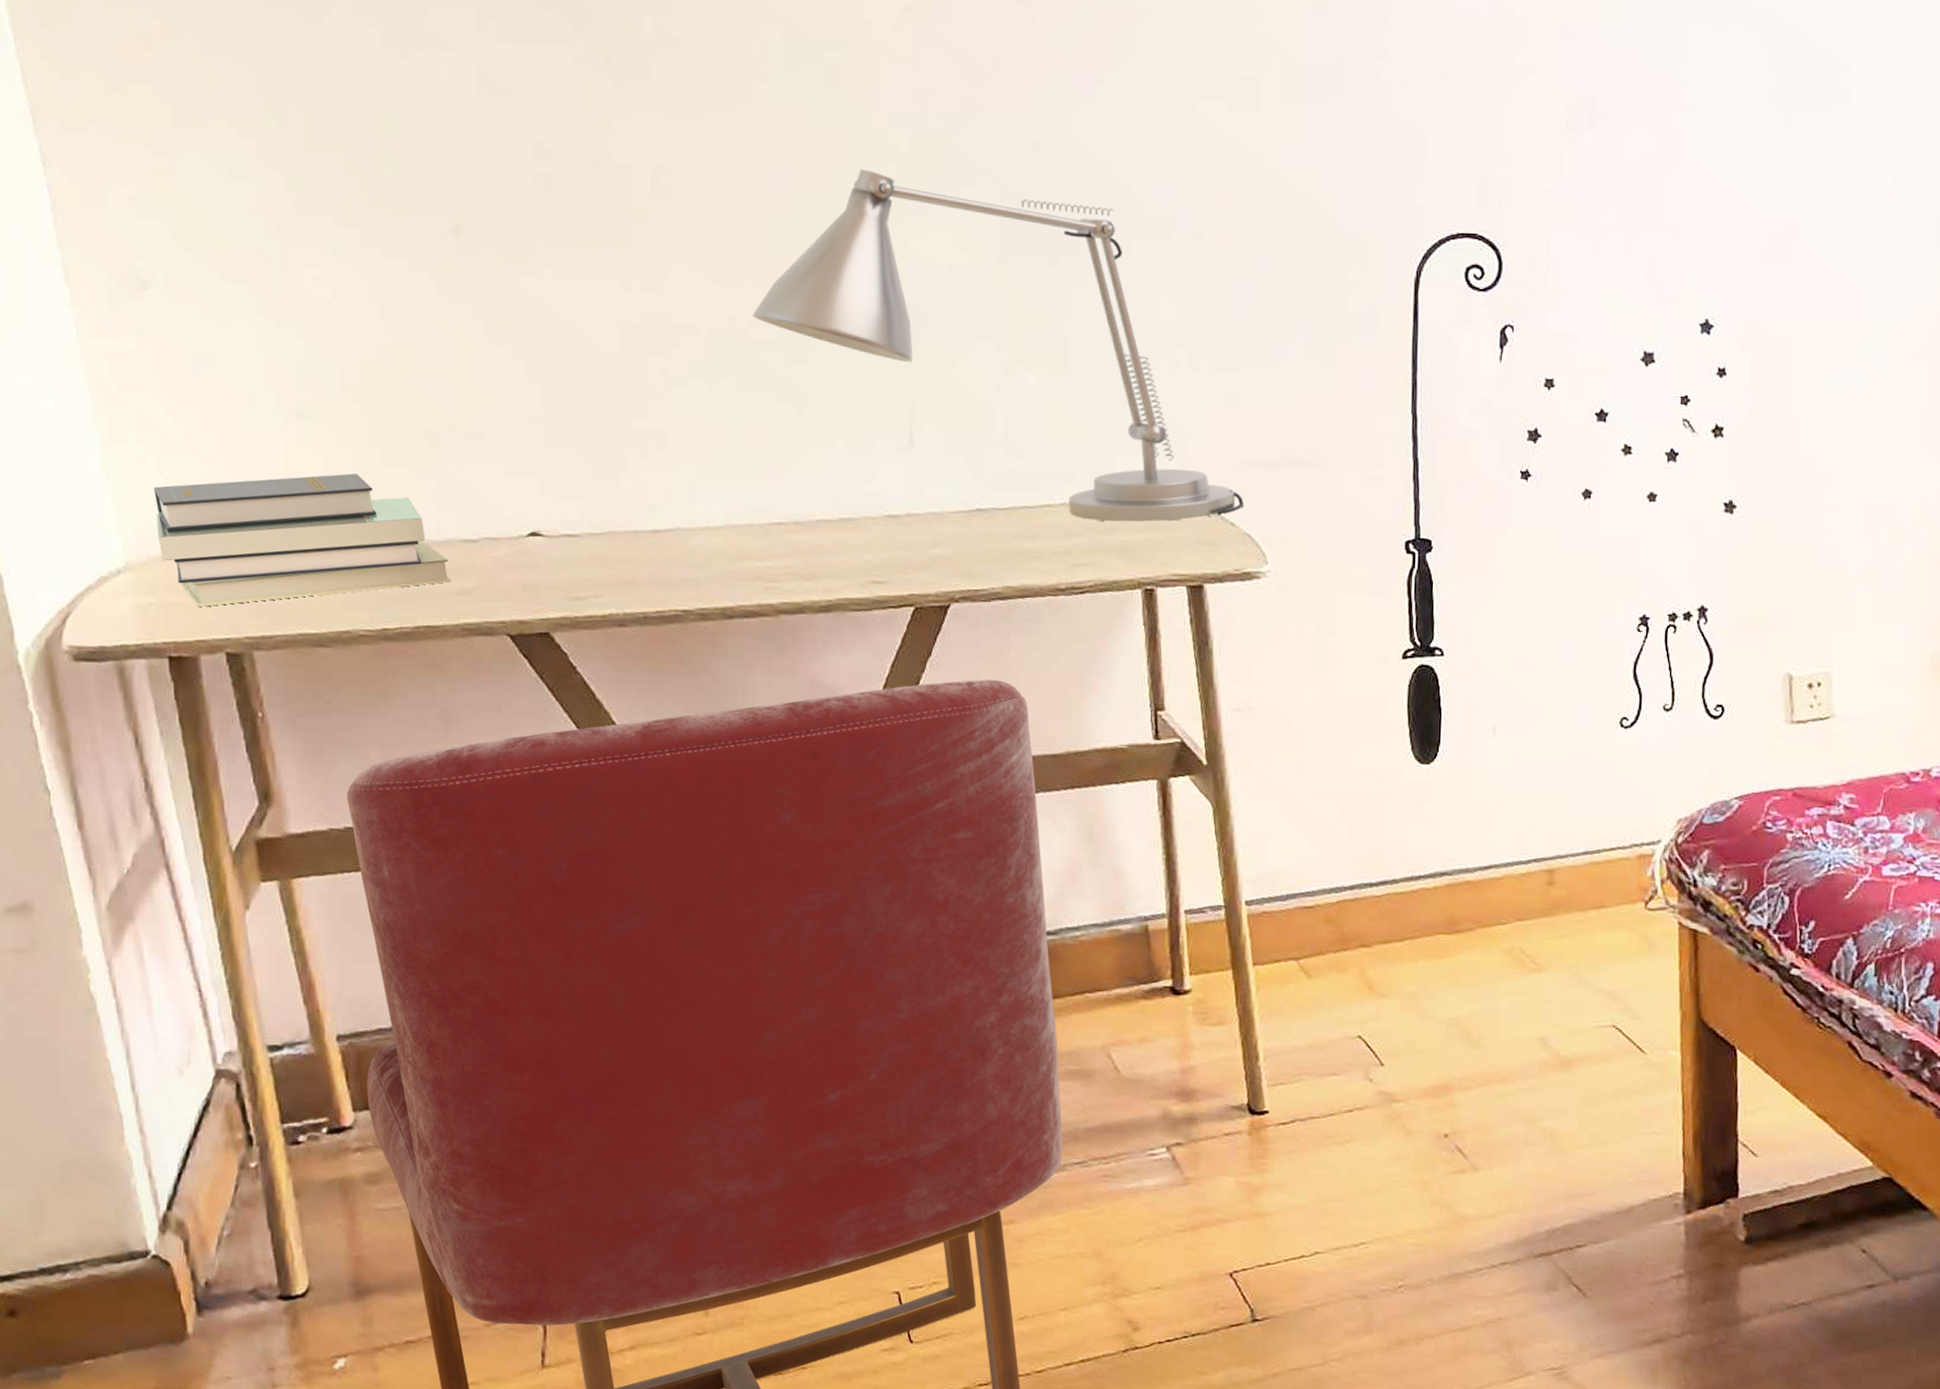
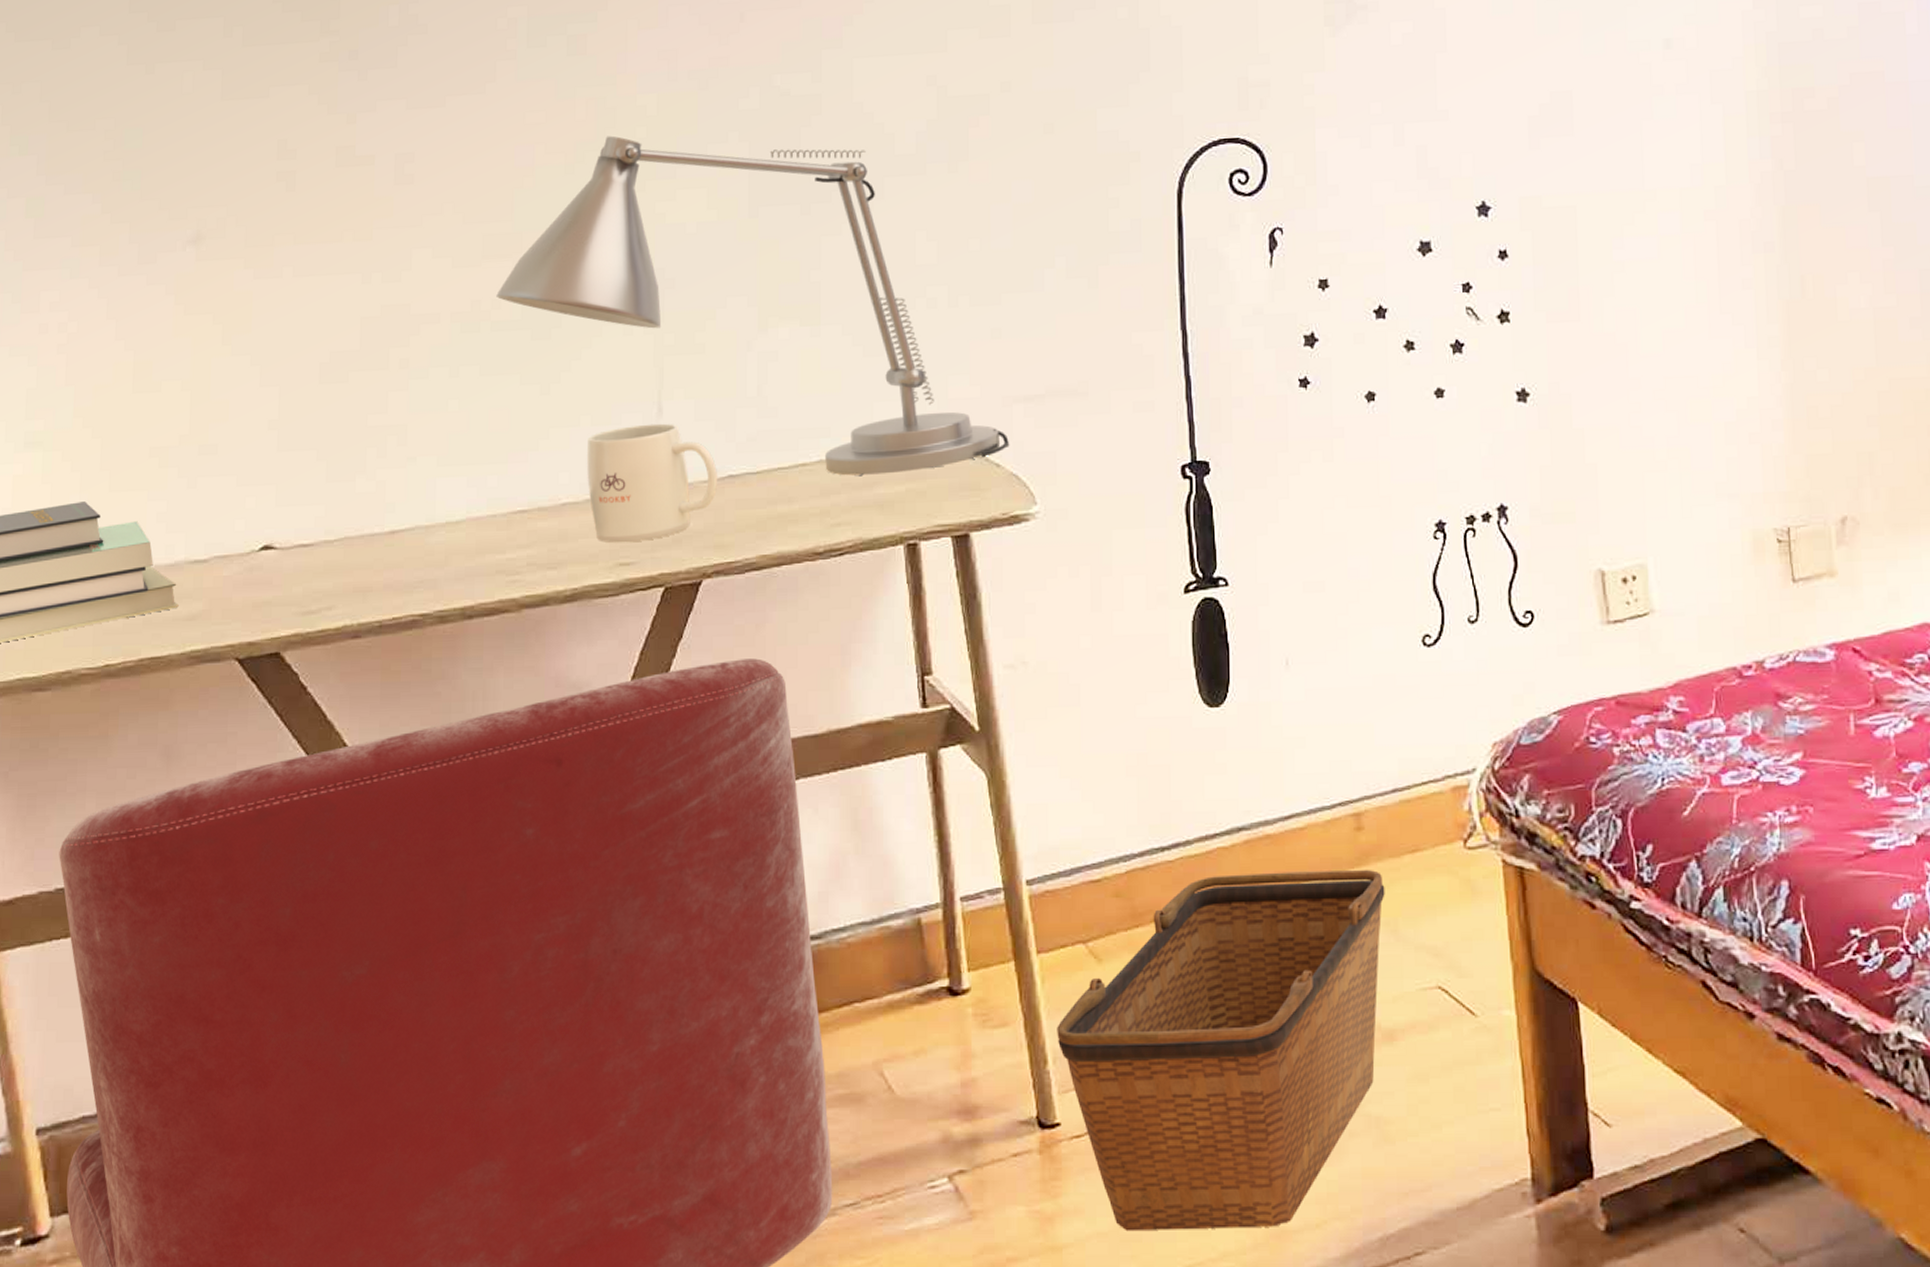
mug: none [840,452,967,563] -> present [586,423,718,544]
bicycle basket: none [1268,912,1571,1213] -> present [1057,869,1385,1232]

